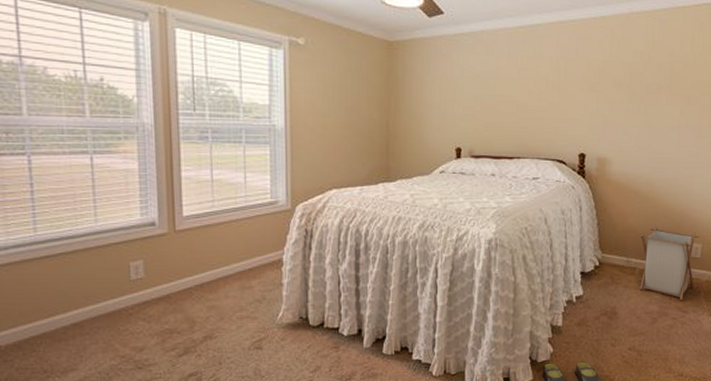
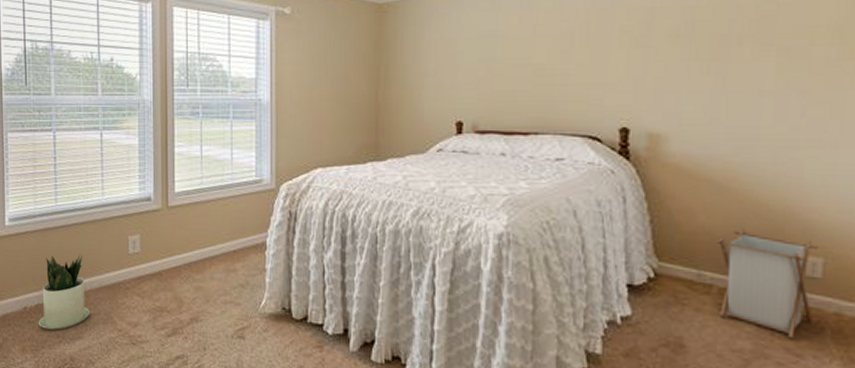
planter: none [17,285,85,366] -> present [38,255,90,330]

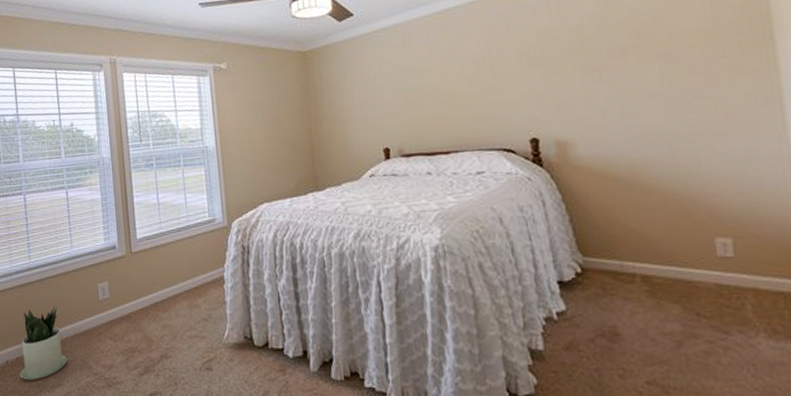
laundry basket: present [716,229,820,339] -> none [633,219,733,317]

